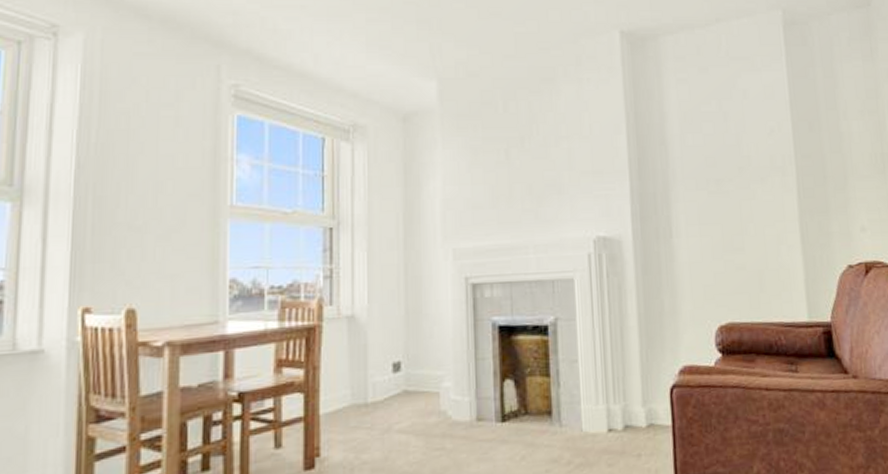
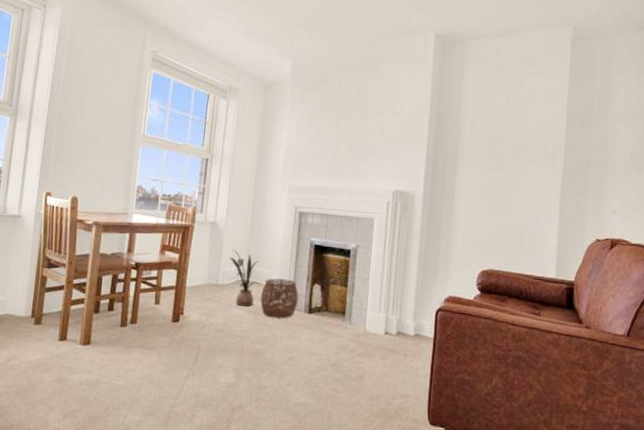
house plant: none [380,351,430,429] -> present [229,250,261,307]
woven basket: none [431,379,485,437] -> present [260,278,298,318]

